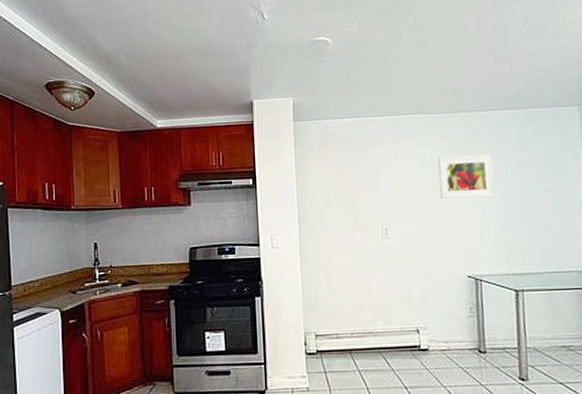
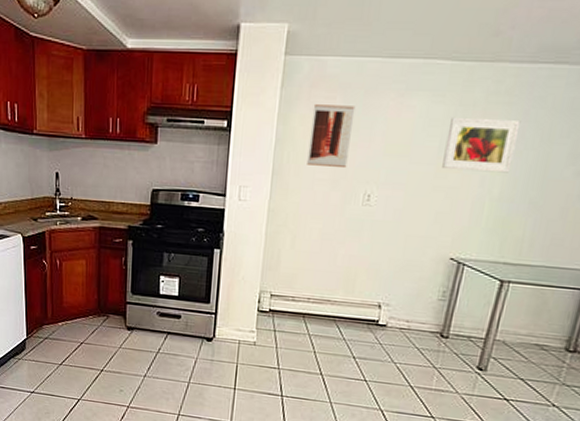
wall art: none [324,156,362,209] -> present [307,104,356,169]

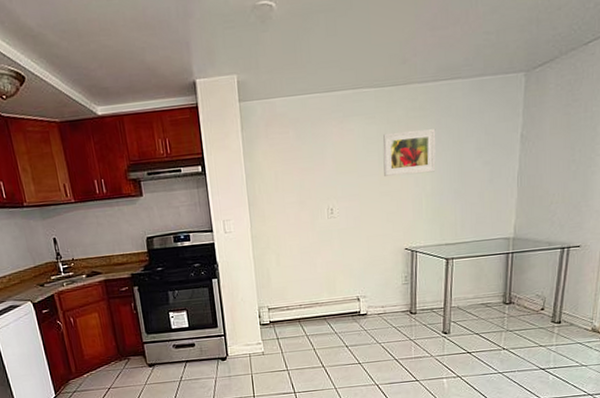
wall art: present [307,104,356,169] -> none [271,136,309,193]

